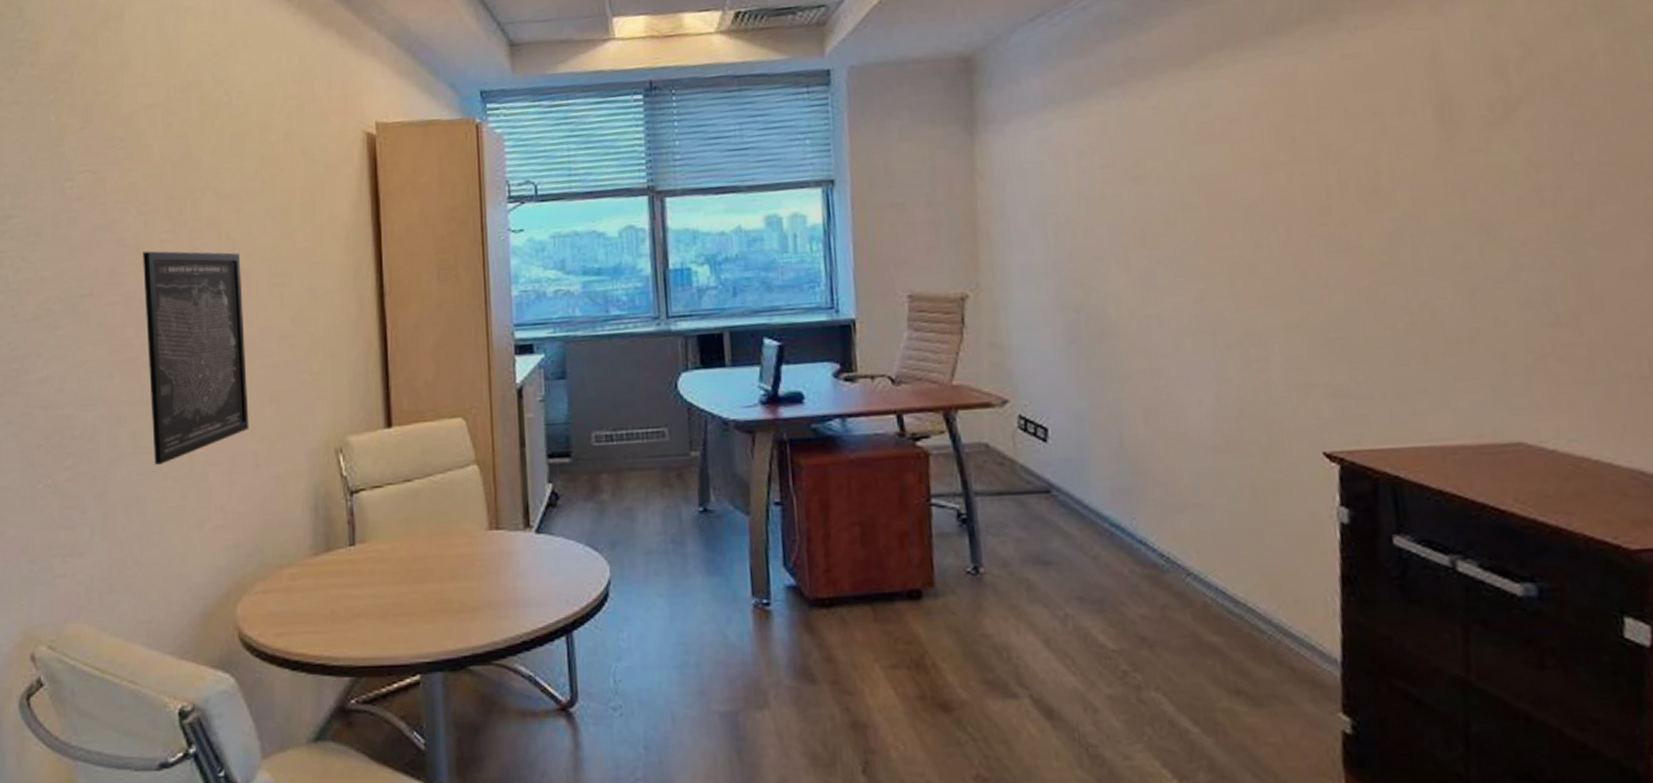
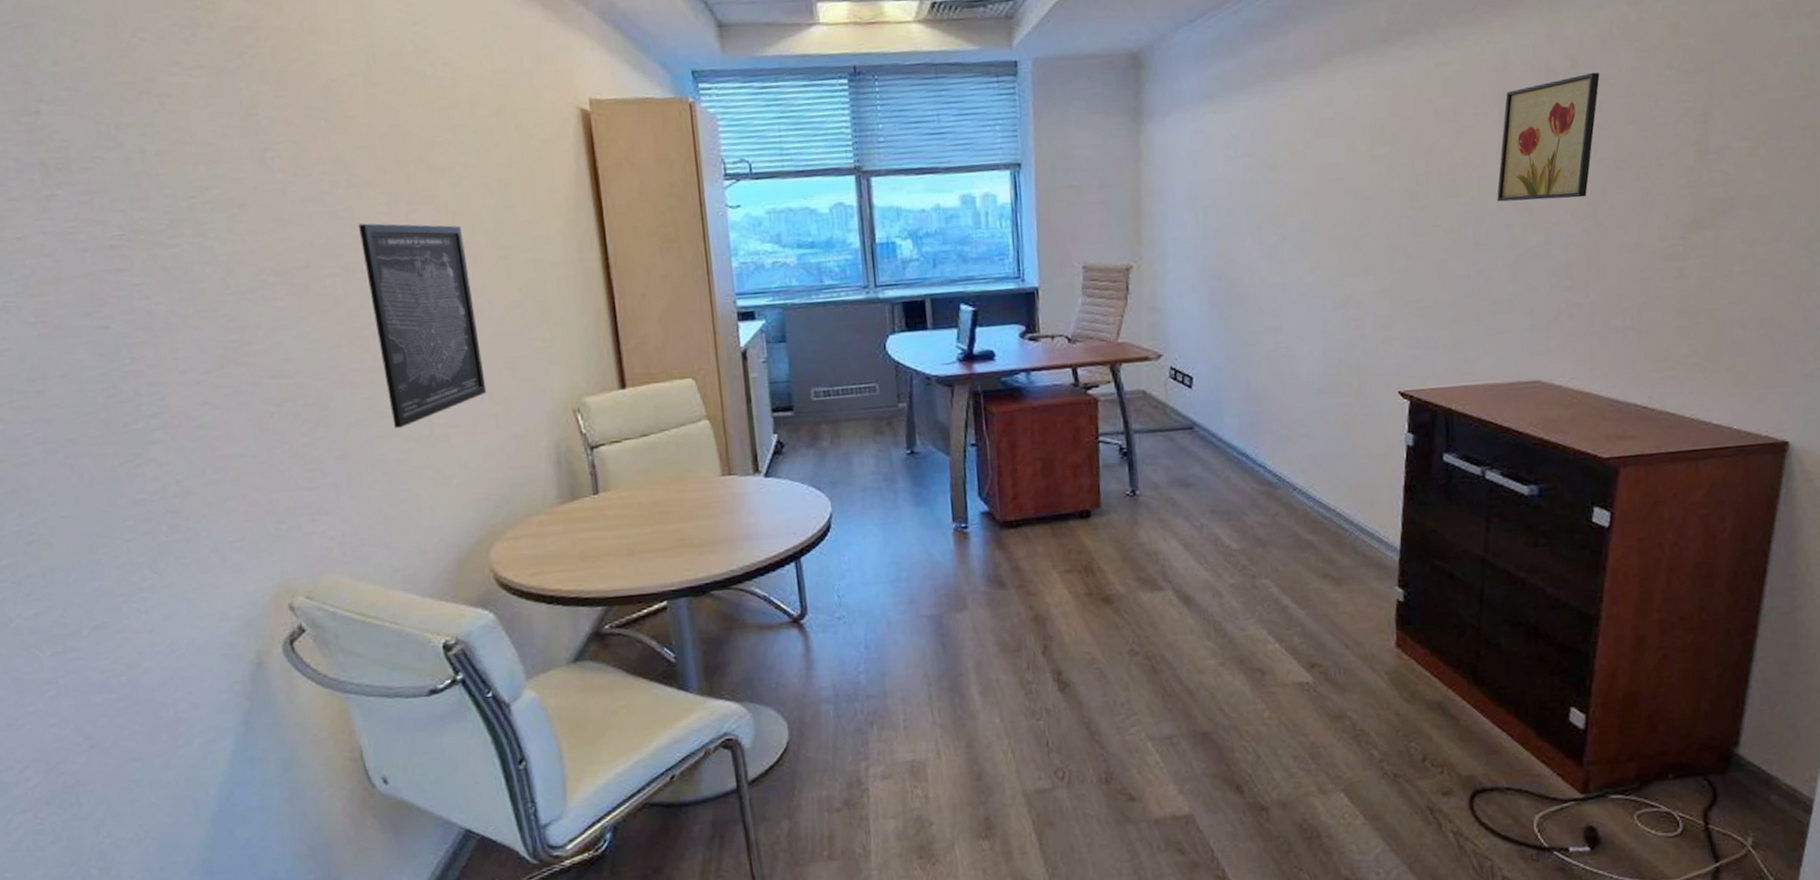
wall art: none [1438,58,1567,217] -> present [1497,72,1600,202]

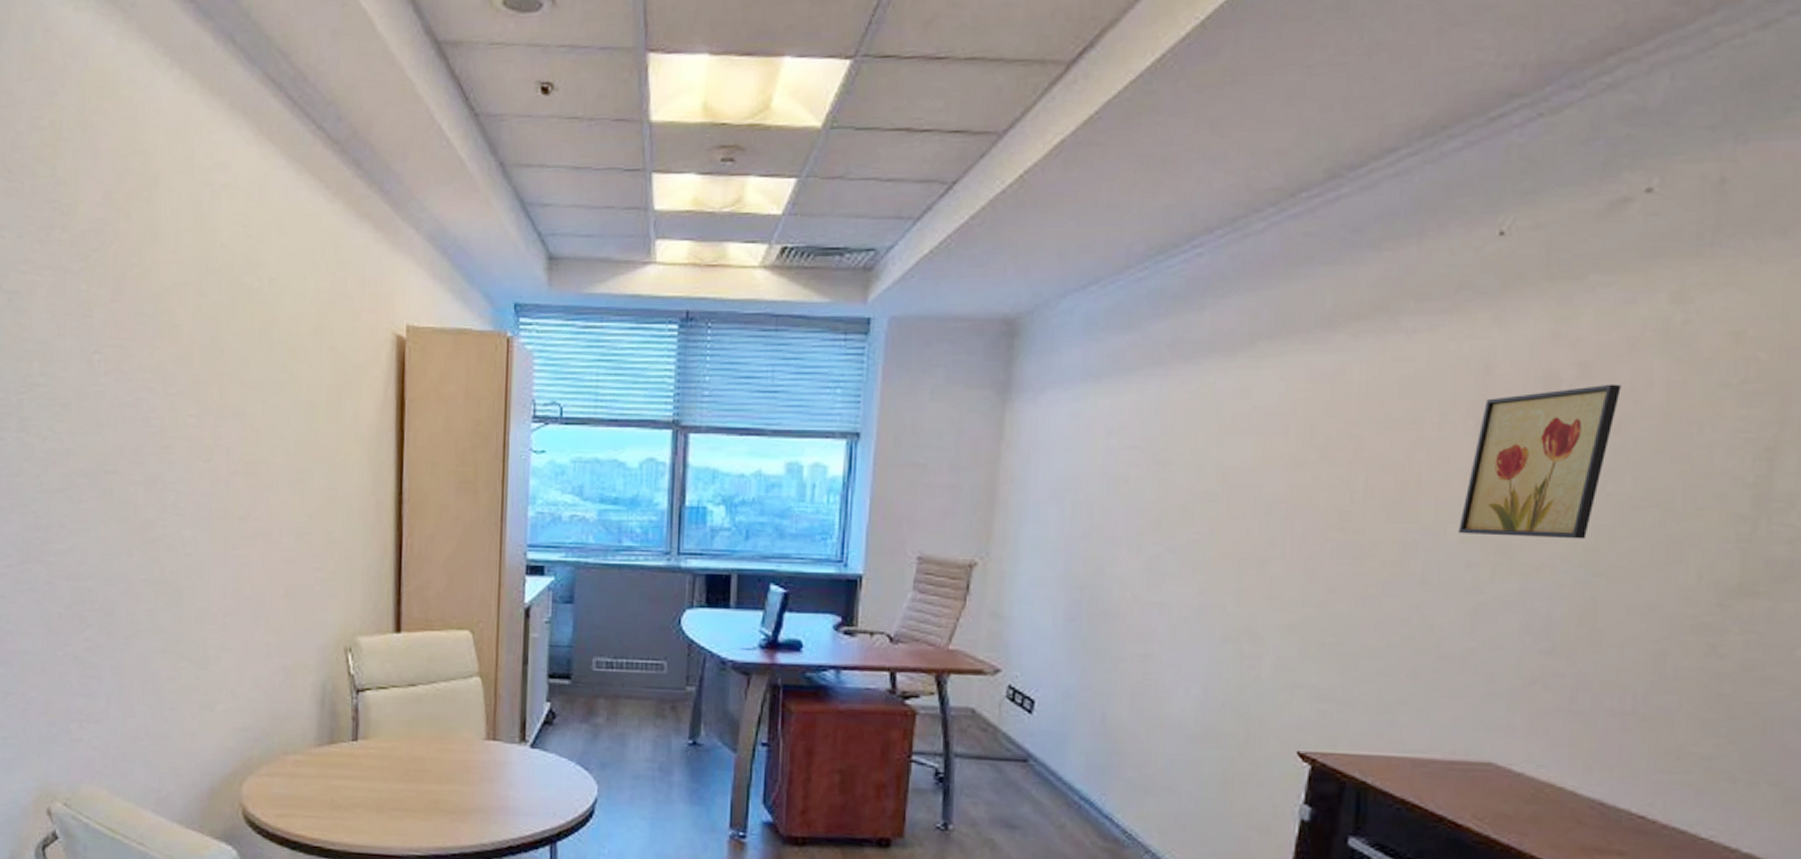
wall art: present [359,223,487,428] -> none [167,433,264,645]

